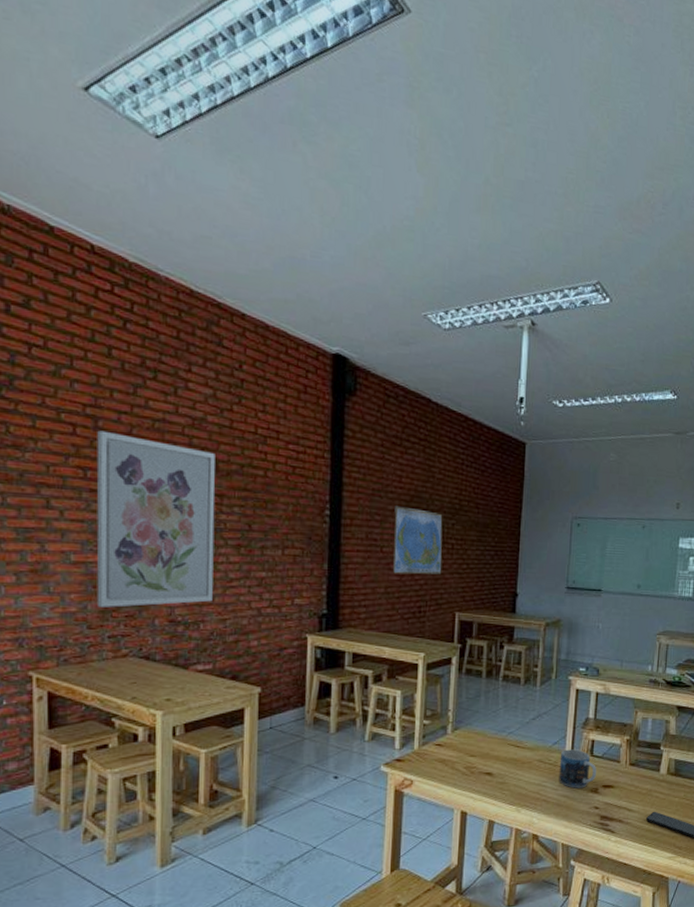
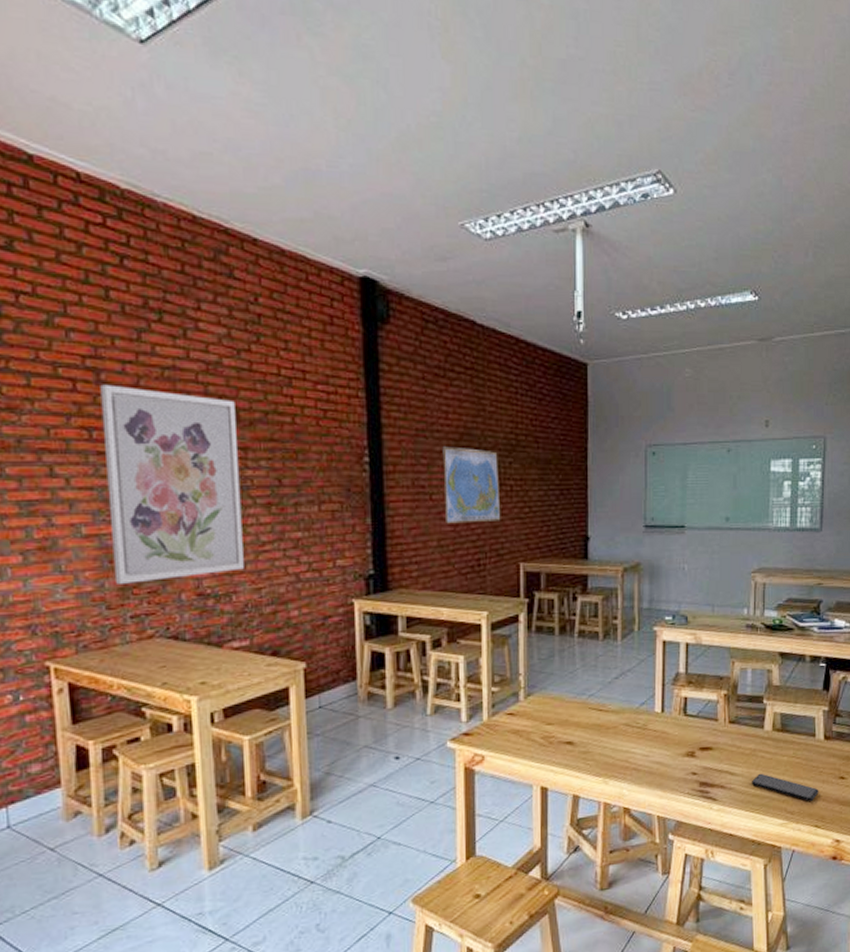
mug: present [559,749,597,789] -> none [649,709,693,754]

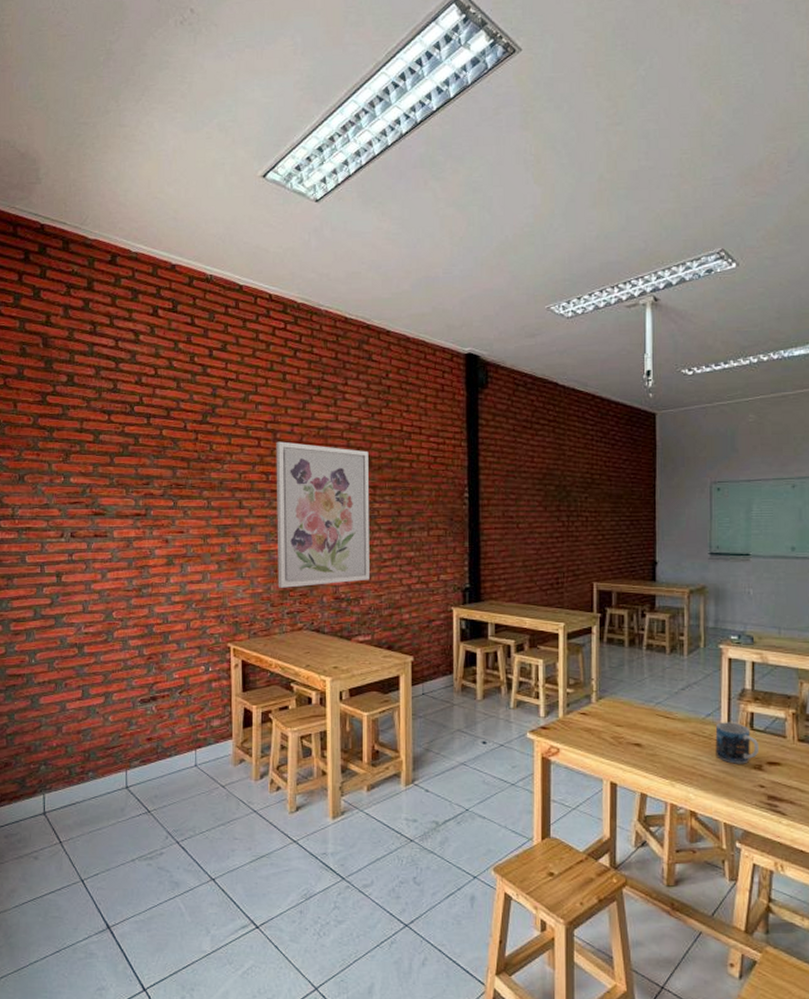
world map: present [442,446,501,524] -> none [528,484,577,548]
mug: none [649,709,693,754] -> present [715,722,760,764]

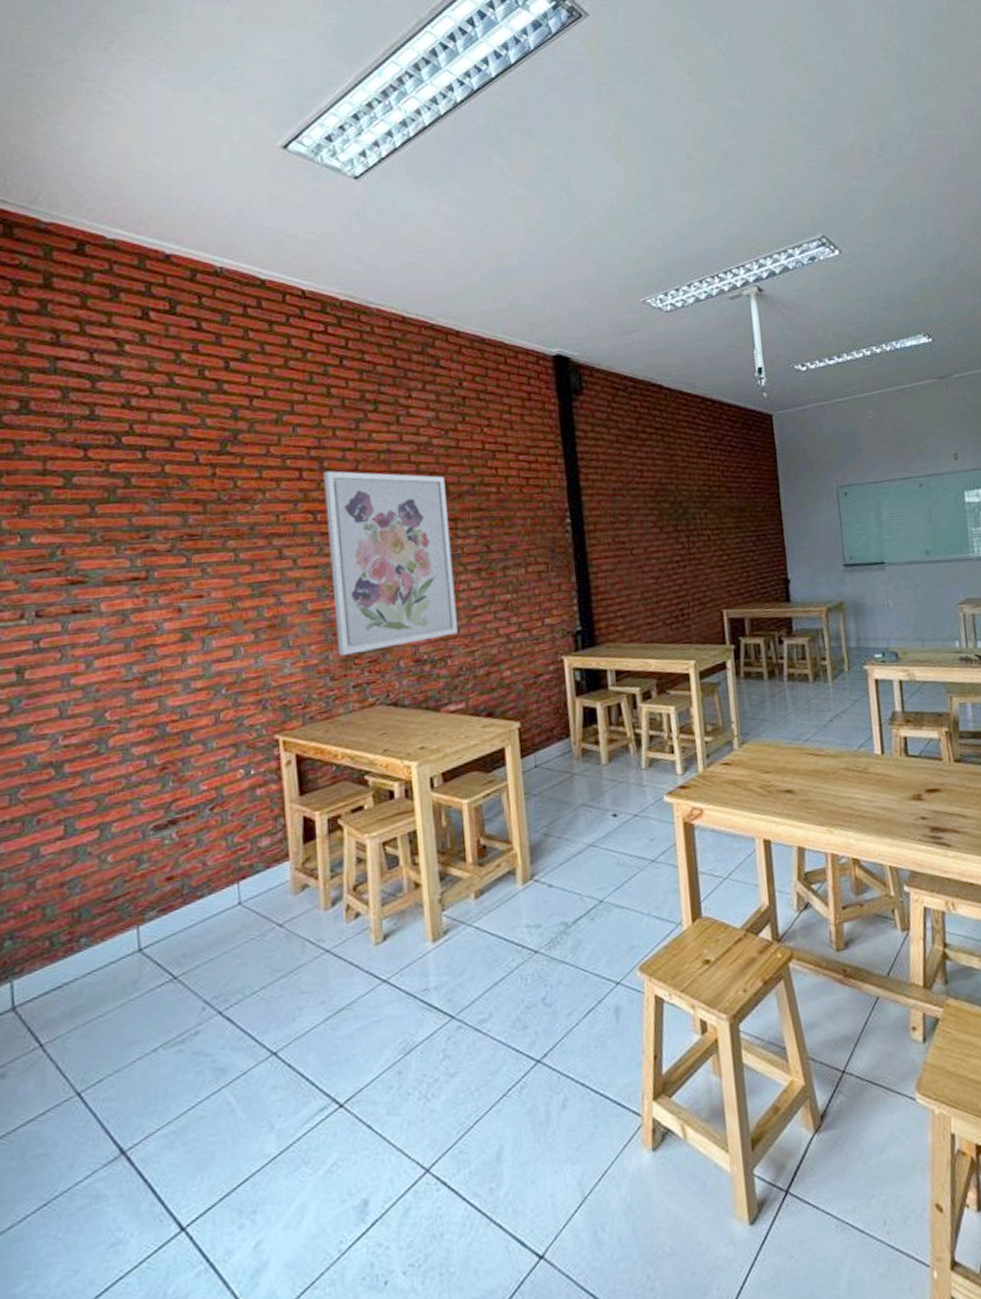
mug: present [715,722,760,764] -> none [869,750,917,798]

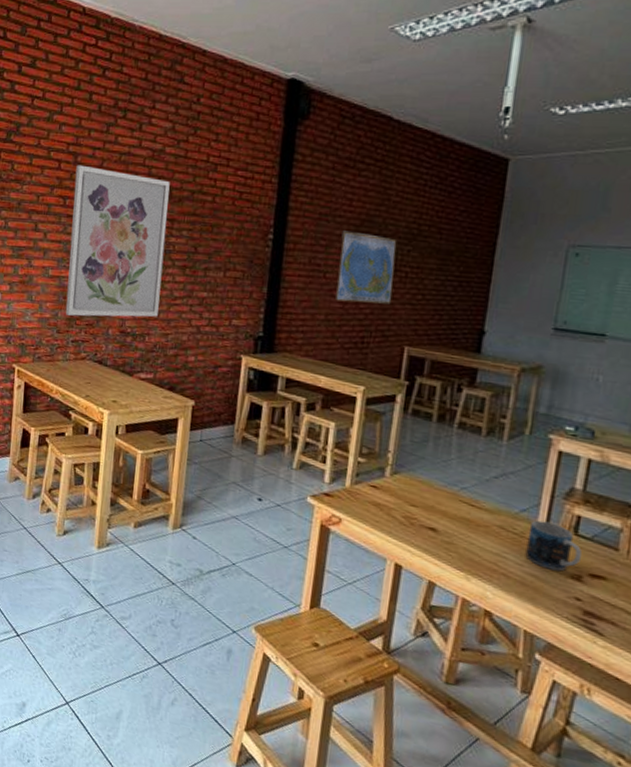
world map: none [639,502,701,577] -> present [336,230,397,304]
mug: none [869,750,917,798] -> present [525,520,583,571]

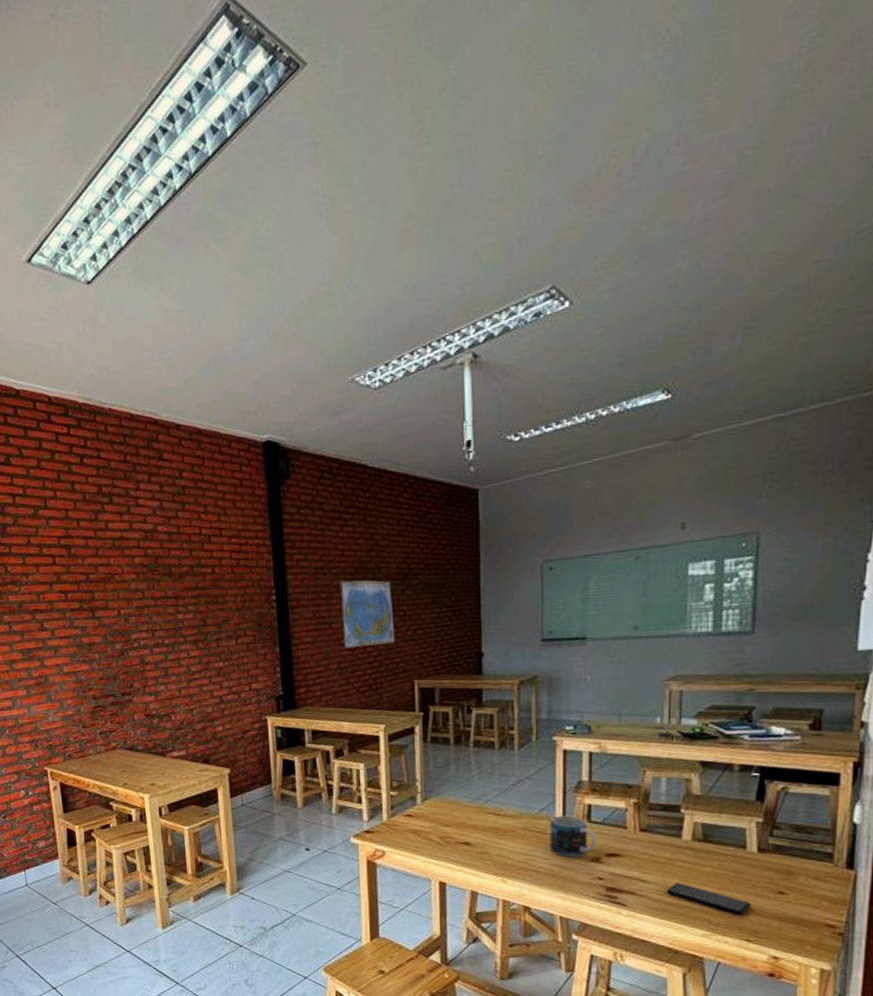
wall art: present [65,165,170,317] -> none [71,556,180,709]

